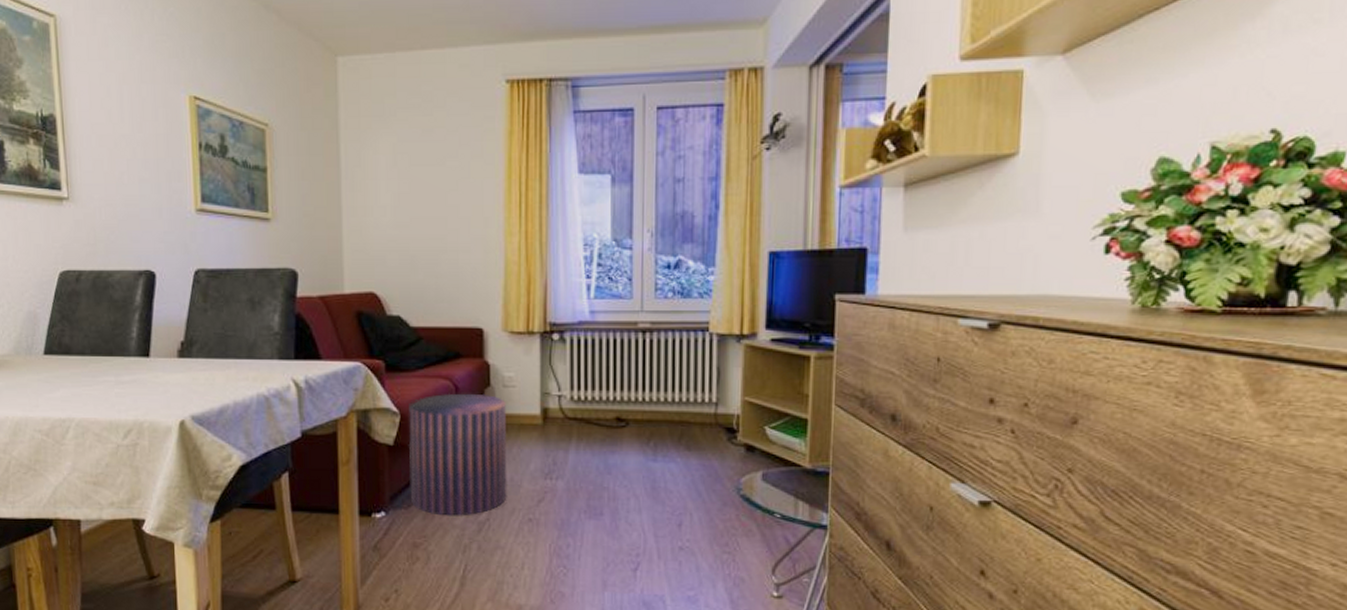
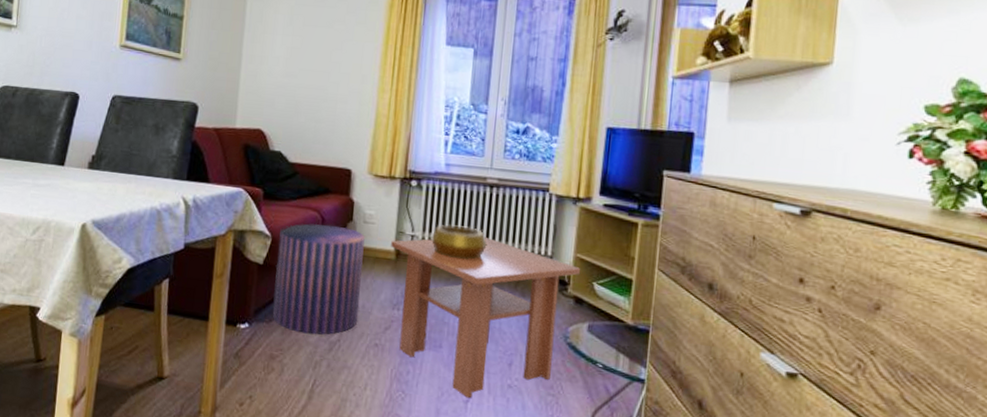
coffee table: none [536,388,749,566] -> present [391,236,580,399]
decorative bowl: none [580,379,644,416] -> present [431,224,487,260]

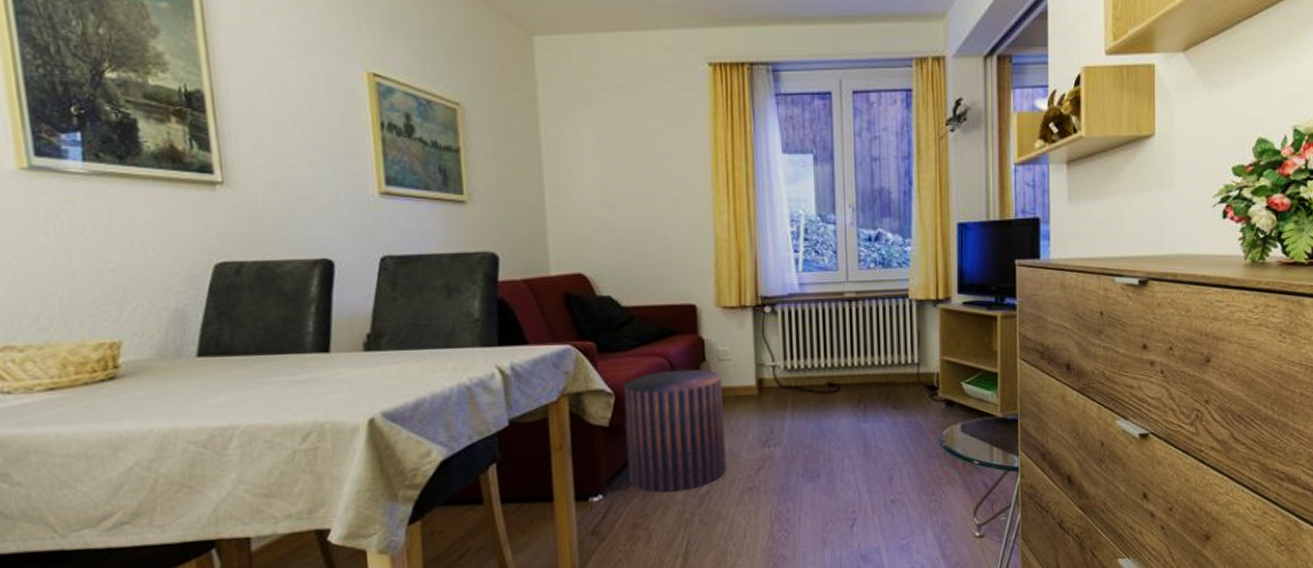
coffee table: present [391,236,580,399] -> none [751,354,947,523]
decorative bowl: present [431,224,487,260] -> none [793,347,853,382]

